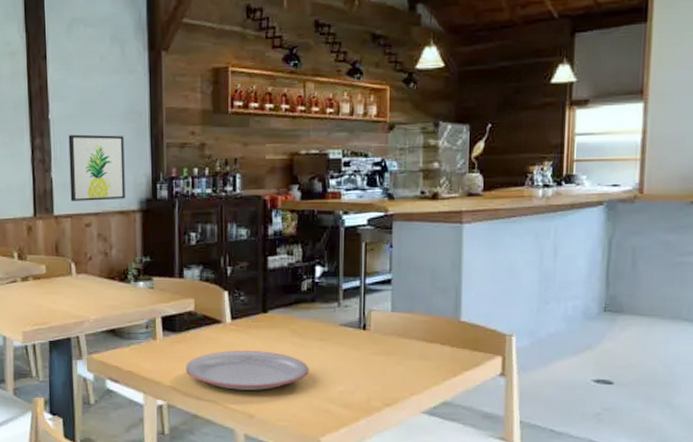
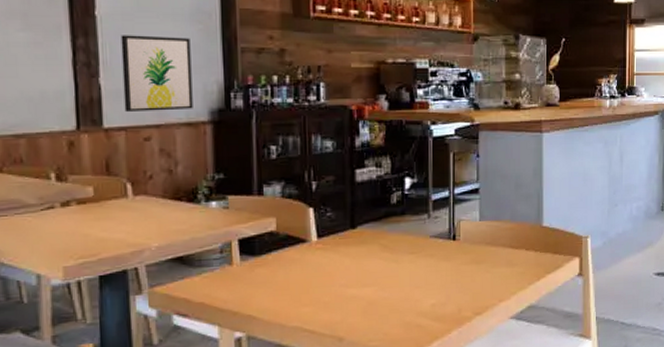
plate: present [185,351,309,390] -> none [267,269,400,313]

